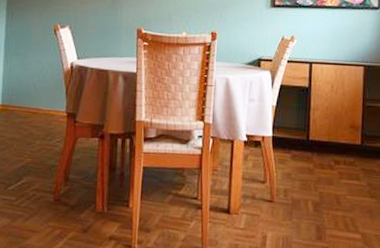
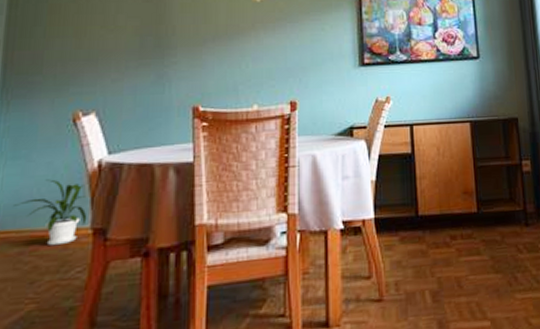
house plant: none [17,72,64,121] -> present [14,179,87,246]

